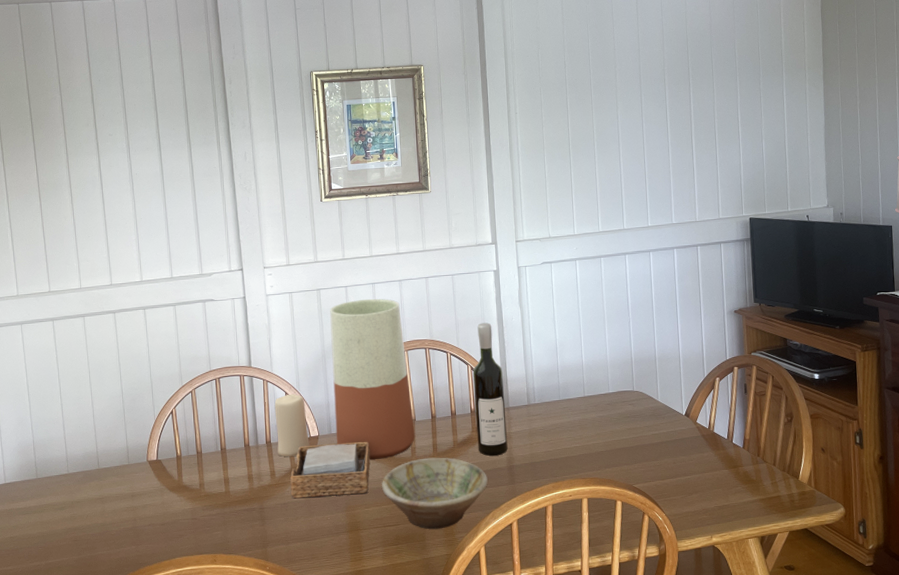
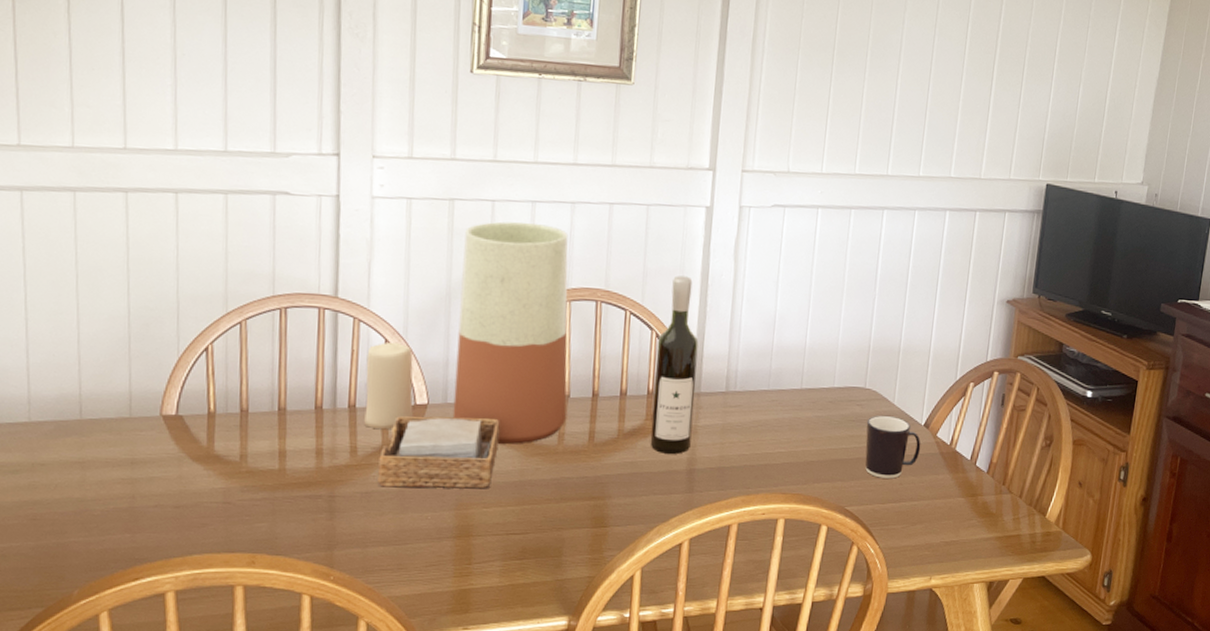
bowl: present [382,457,489,530] -> none [510,448,659,543]
mug: none [639,410,686,460] -> present [865,415,921,479]

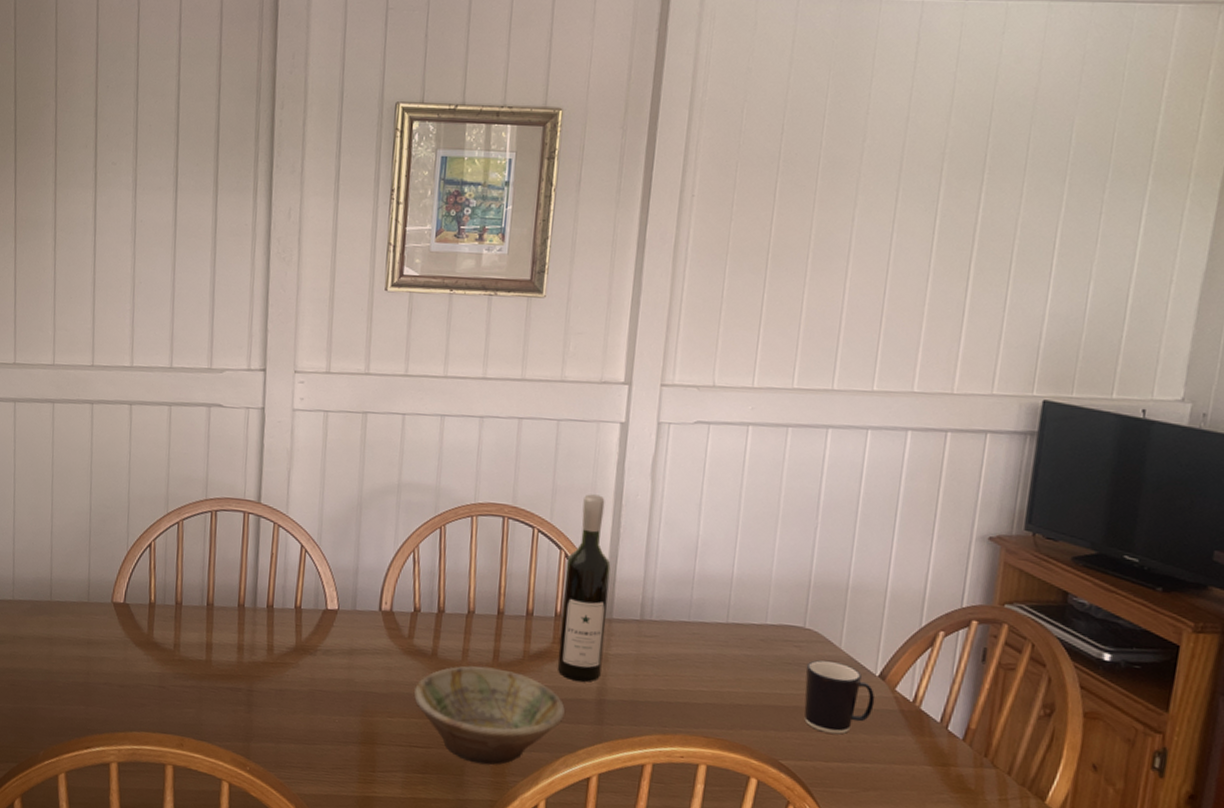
candle: present [364,342,413,430] -> none [280,547,326,632]
napkin holder: present [378,416,500,489] -> none [291,619,406,699]
vase: present [452,221,569,444] -> none [360,435,476,656]
bowl: none [510,448,659,543] -> present [414,666,566,765]

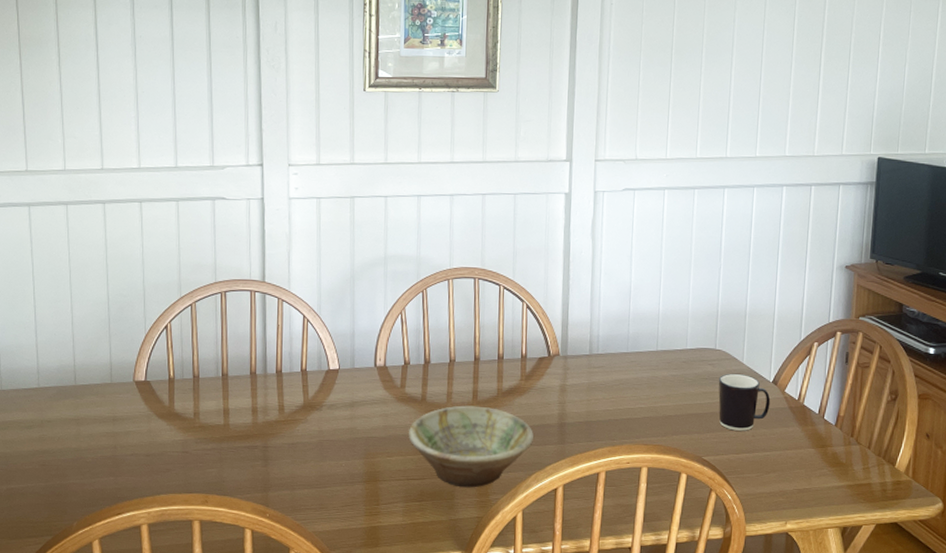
bottle: present [557,494,611,682] -> none [525,254,564,410]

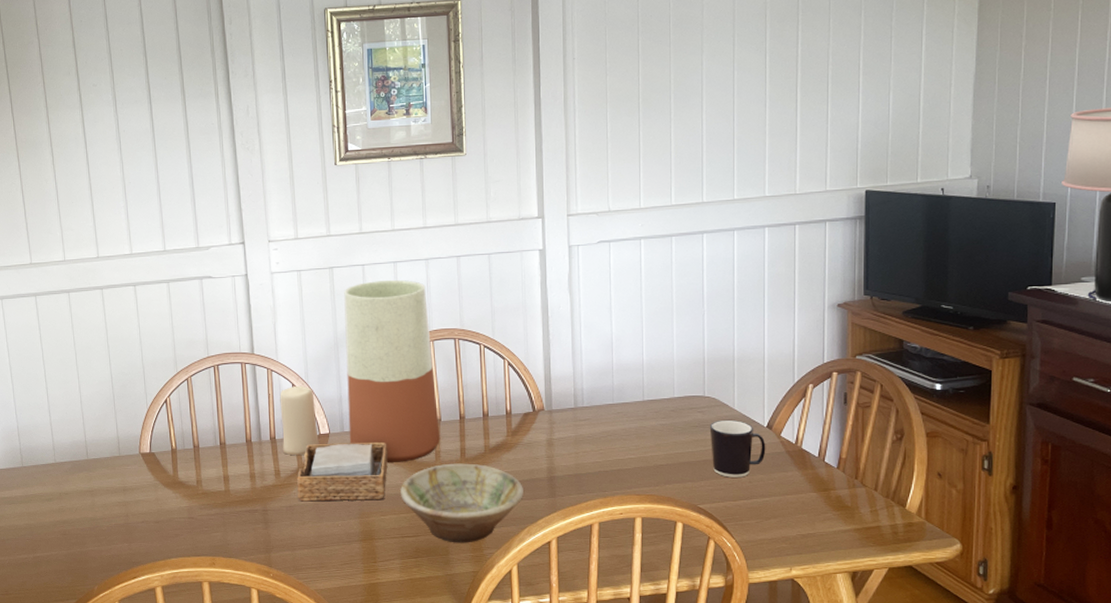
candle: none [289,317,328,391] -> present [280,385,319,456]
napkin holder: none [301,379,398,441] -> present [297,443,388,502]
vase: none [359,214,453,402] -> present [344,280,440,462]

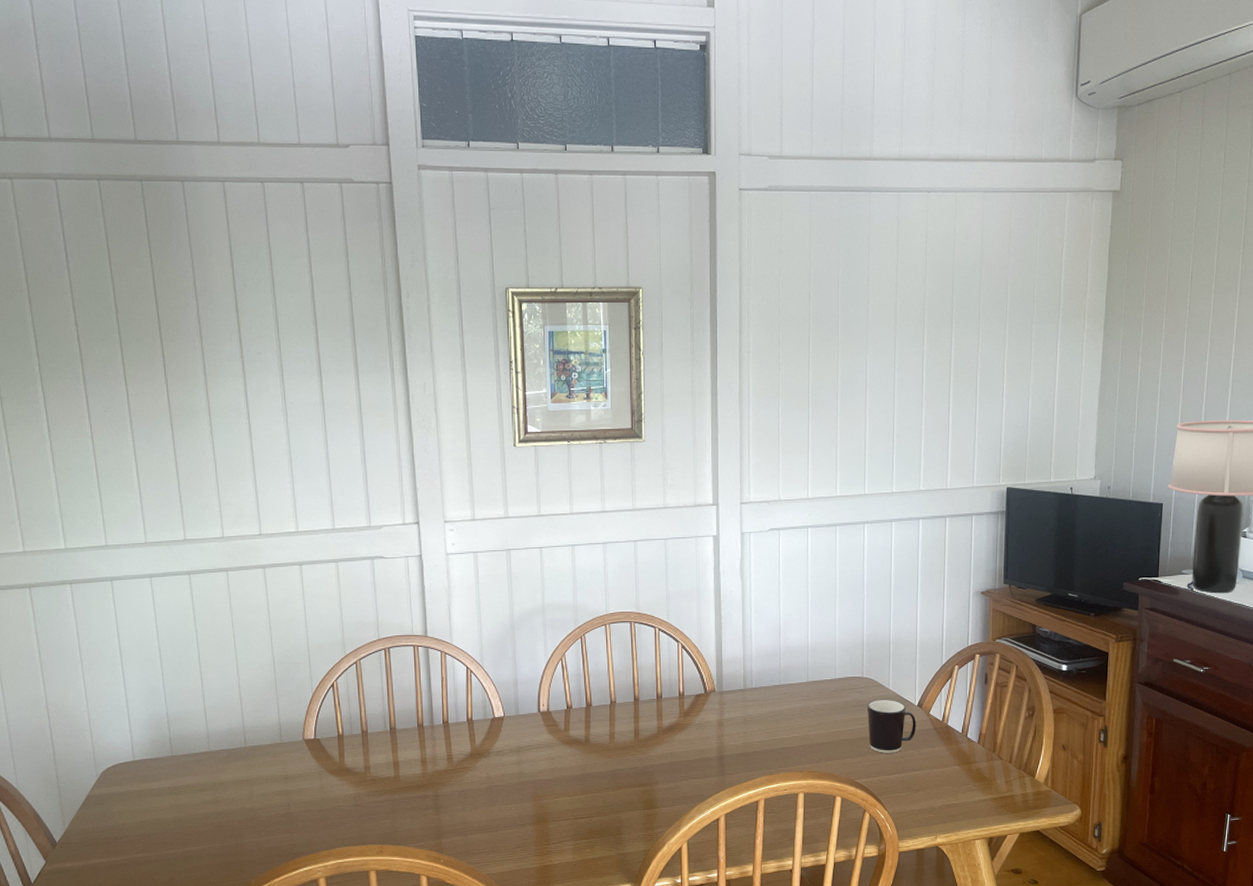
candle: present [280,385,319,456] -> none [453,668,493,740]
napkin holder: present [297,443,388,502] -> none [470,725,563,786]
vase: present [344,280,440,462] -> none [521,563,614,745]
bowl: present [400,463,525,543] -> none [575,744,695,823]

